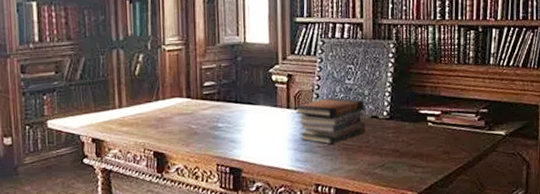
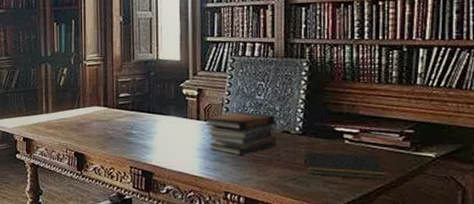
notepad: none [392,136,463,161] -> present [304,152,385,180]

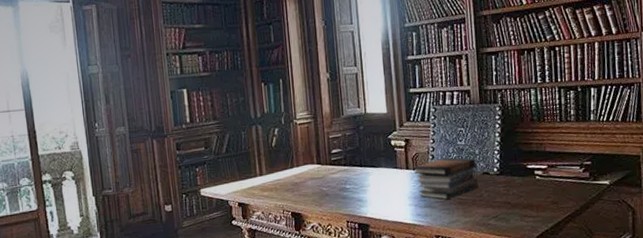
notepad: present [304,152,385,180] -> none [503,187,571,211]

